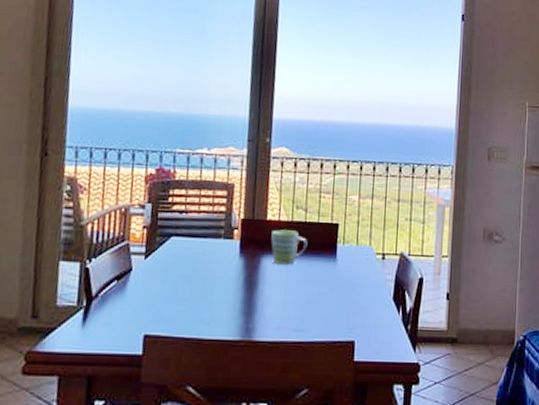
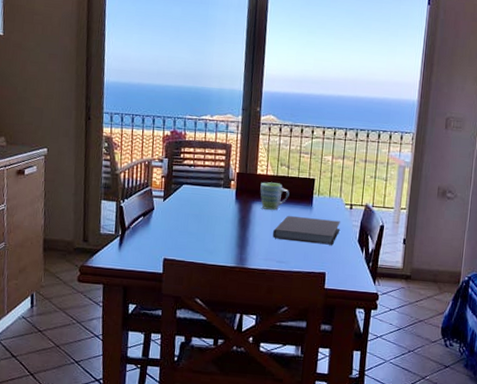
notebook: none [288,271,371,306] -> present [273,216,340,245]

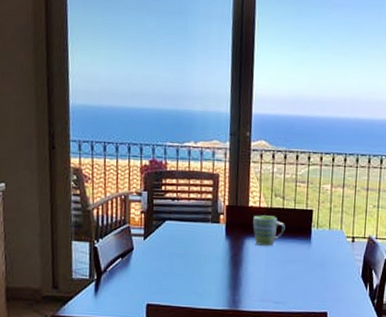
notebook: present [273,216,340,245] -> none [268,252,342,282]

